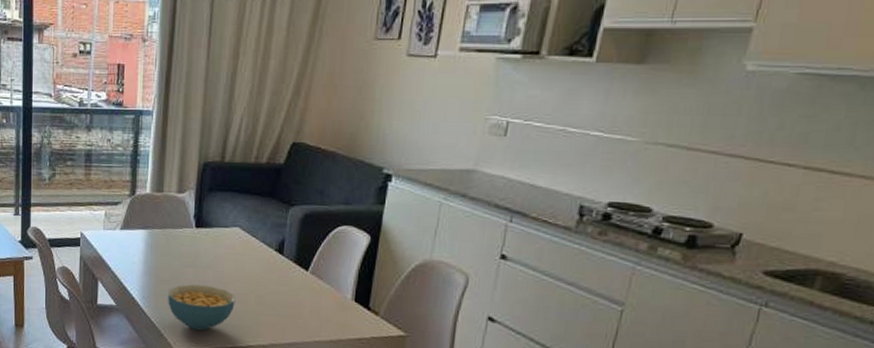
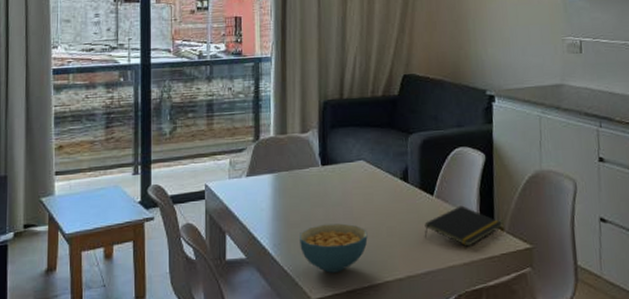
notepad: none [292,284,378,326] -> present [424,205,502,247]

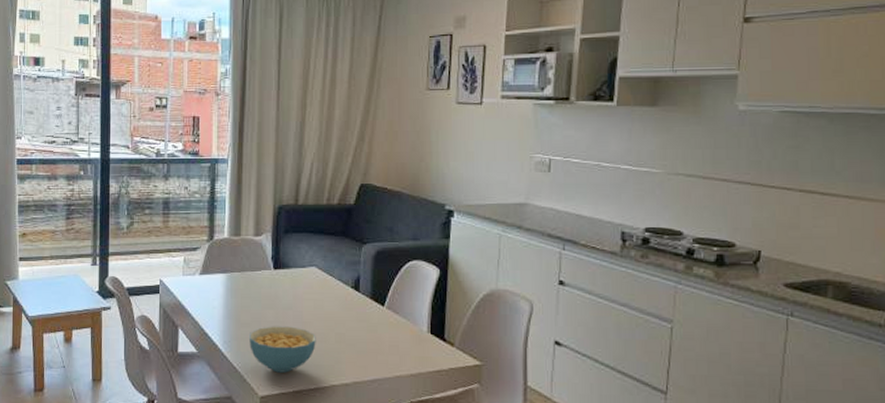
notepad: present [424,205,502,247] -> none [372,318,453,359]

